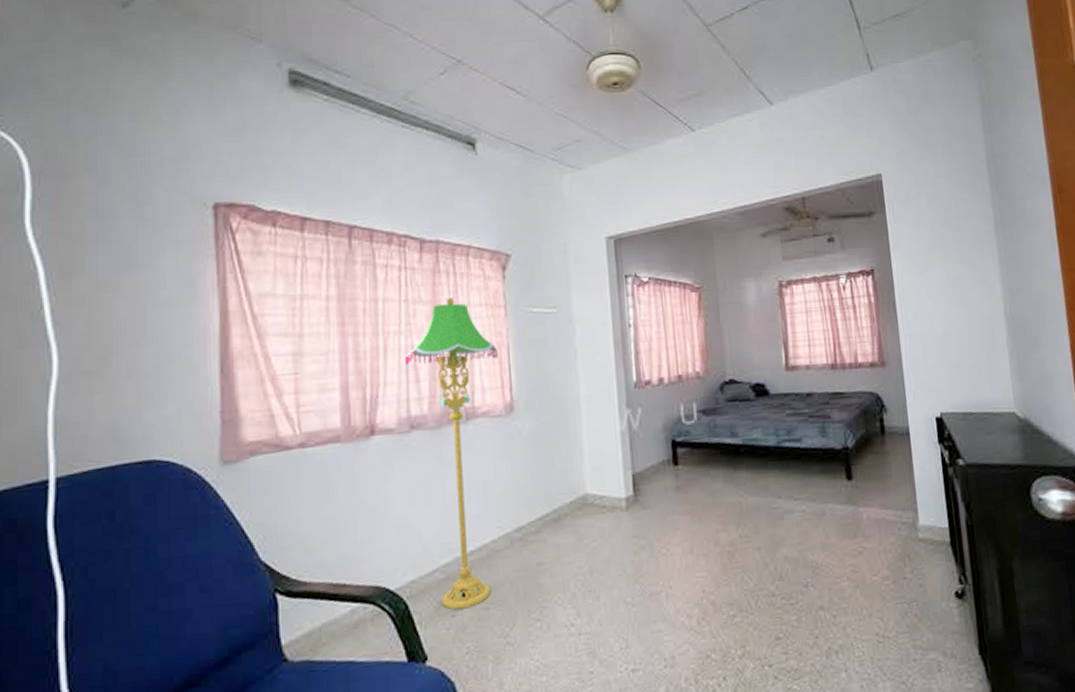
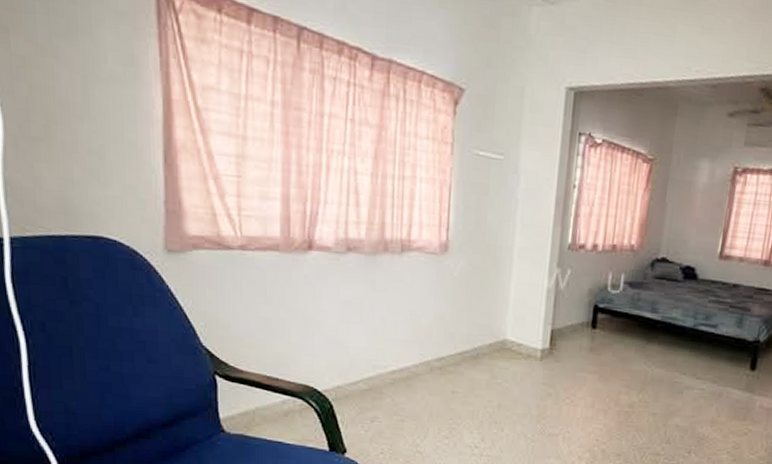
floor lamp: present [405,298,498,610] -> none [347,125,439,418]

